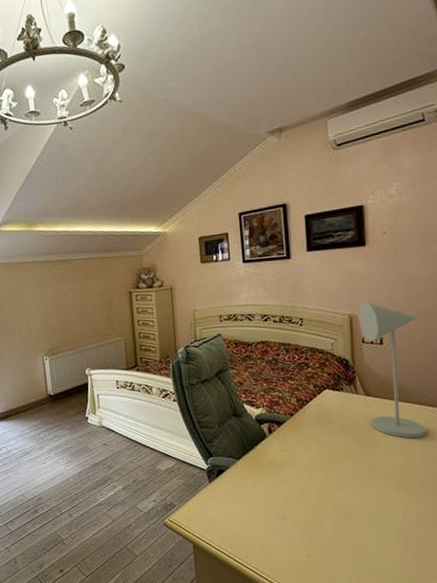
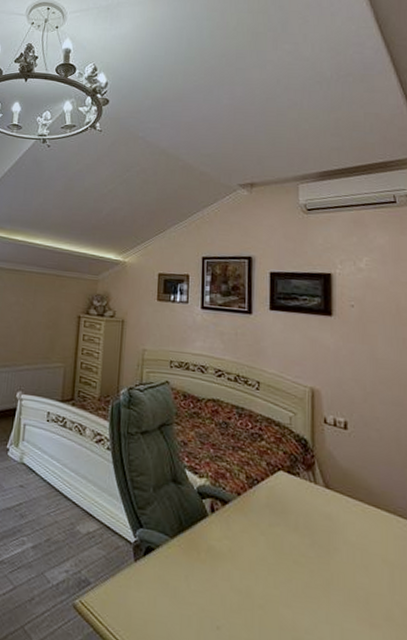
desk lamp: present [358,302,427,439] -> none [321,377,396,556]

